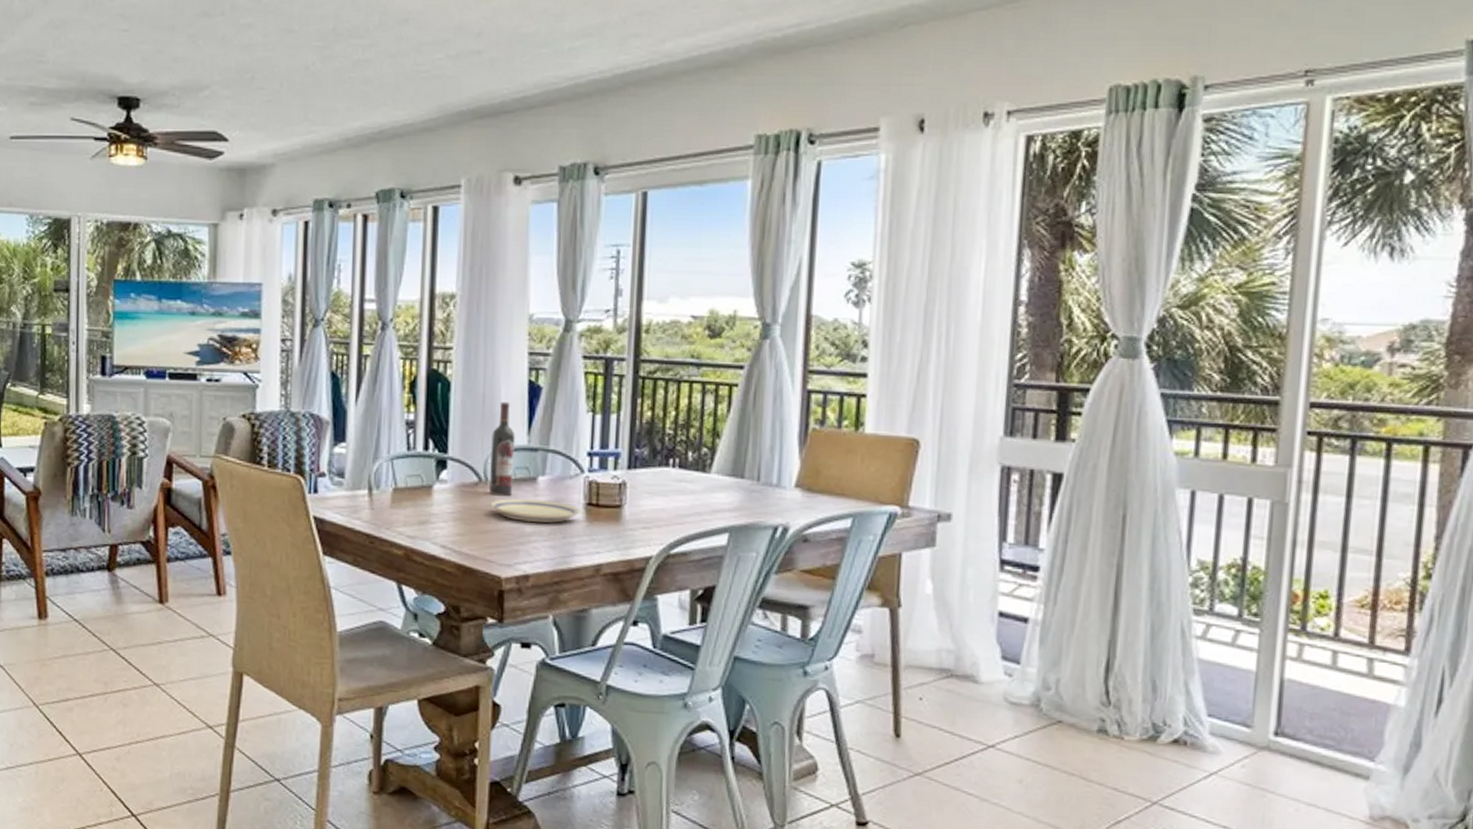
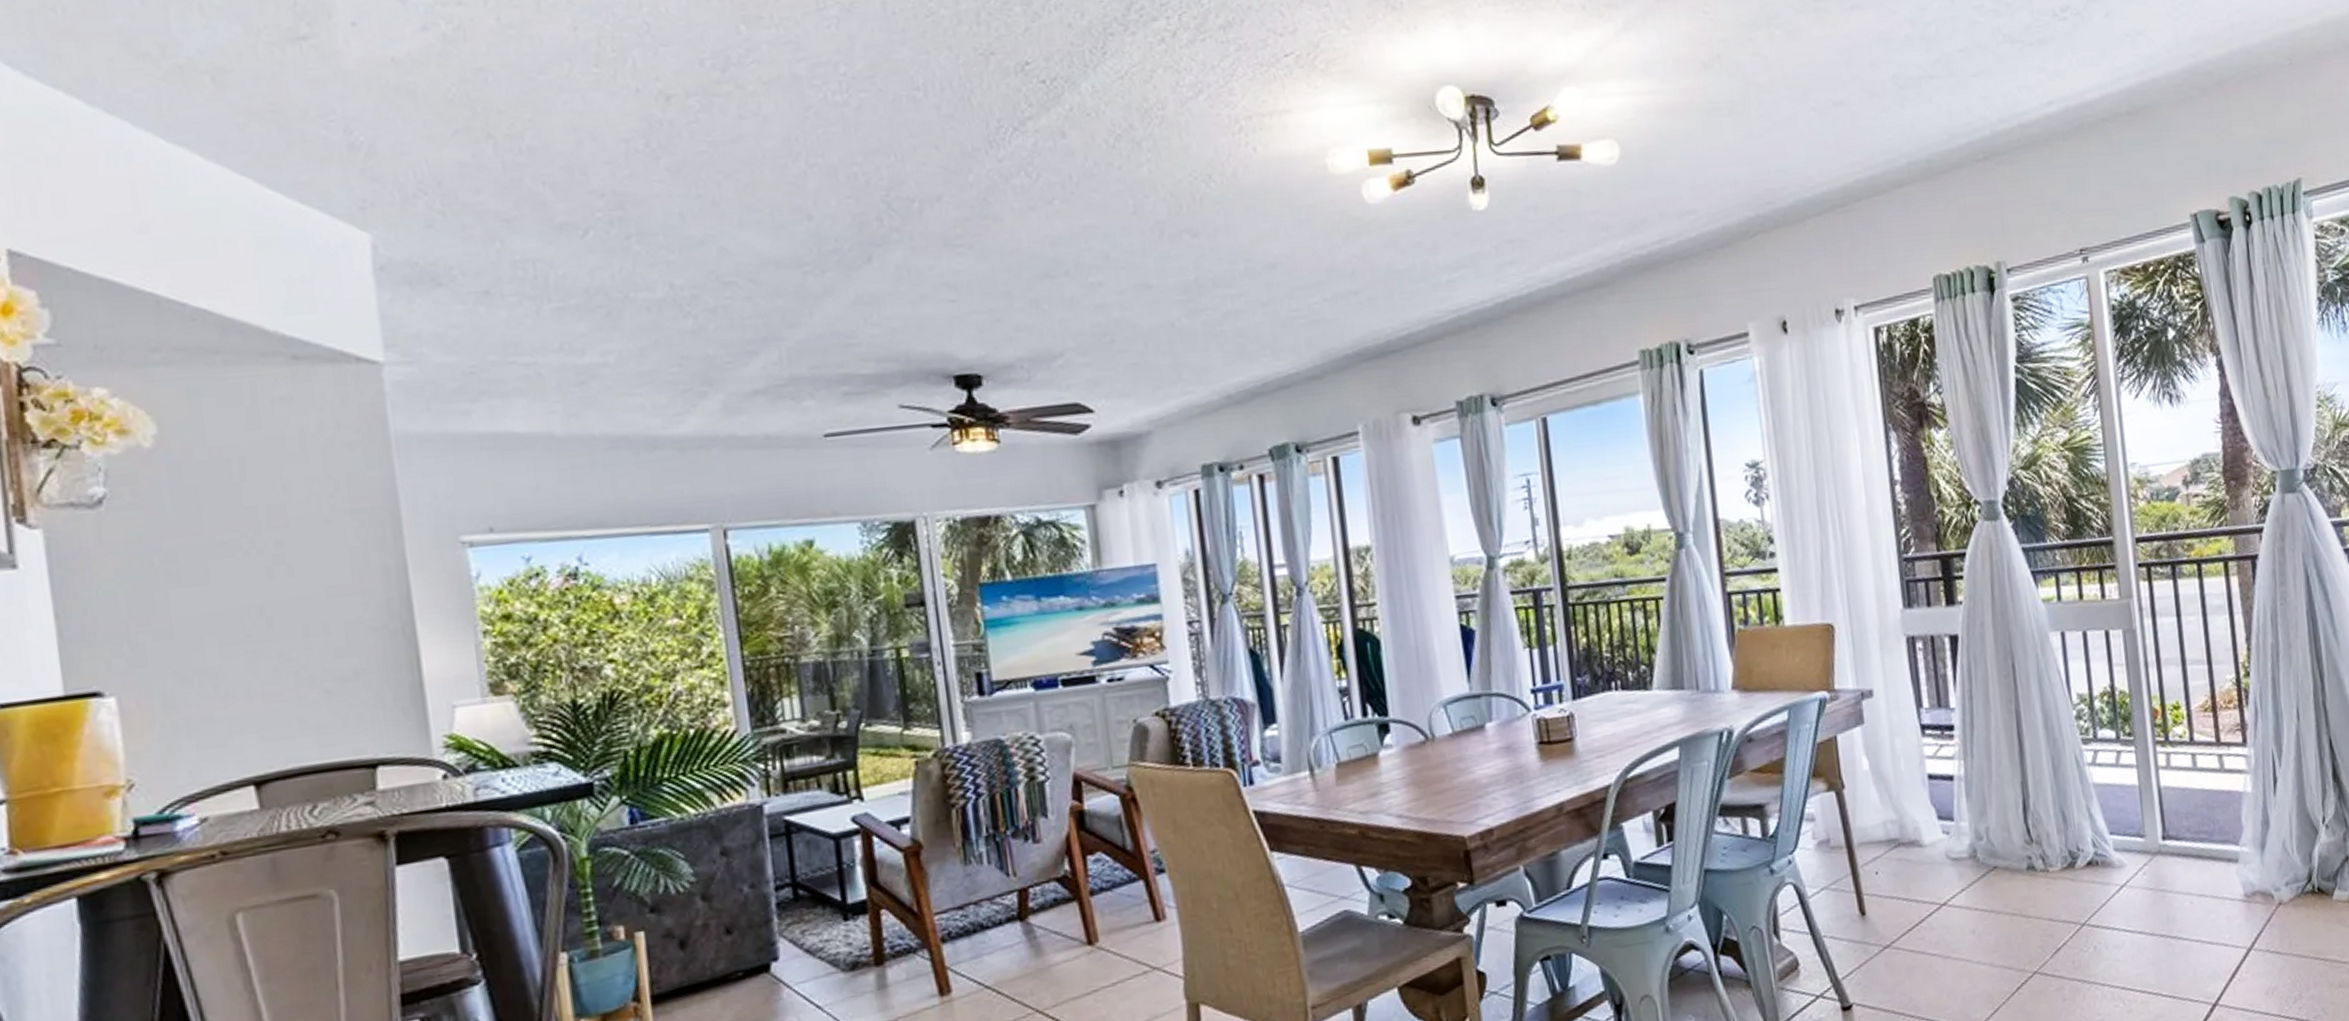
wine bottle: present [489,401,515,496] -> none [1431,651,1462,751]
plate: present [490,498,580,523] -> none [1441,745,1533,774]

